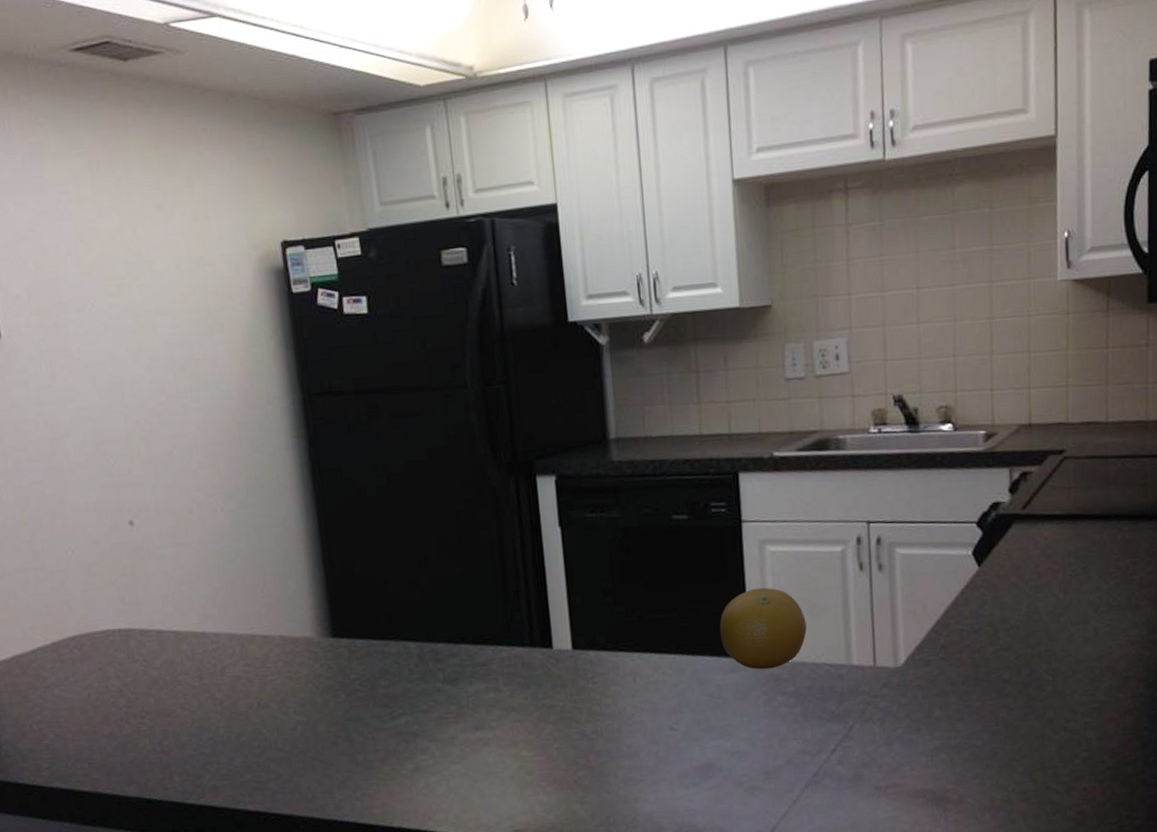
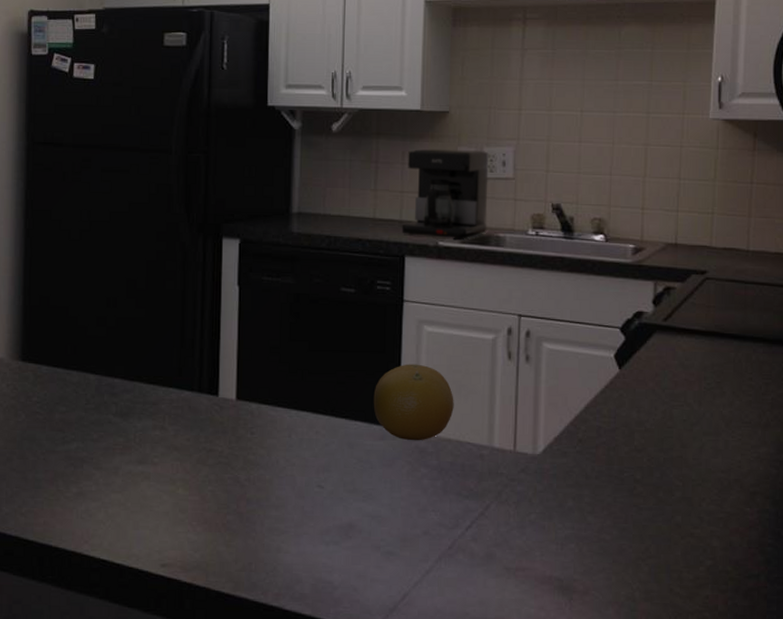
coffee maker: none [731,345,825,449] -> present [401,148,489,239]

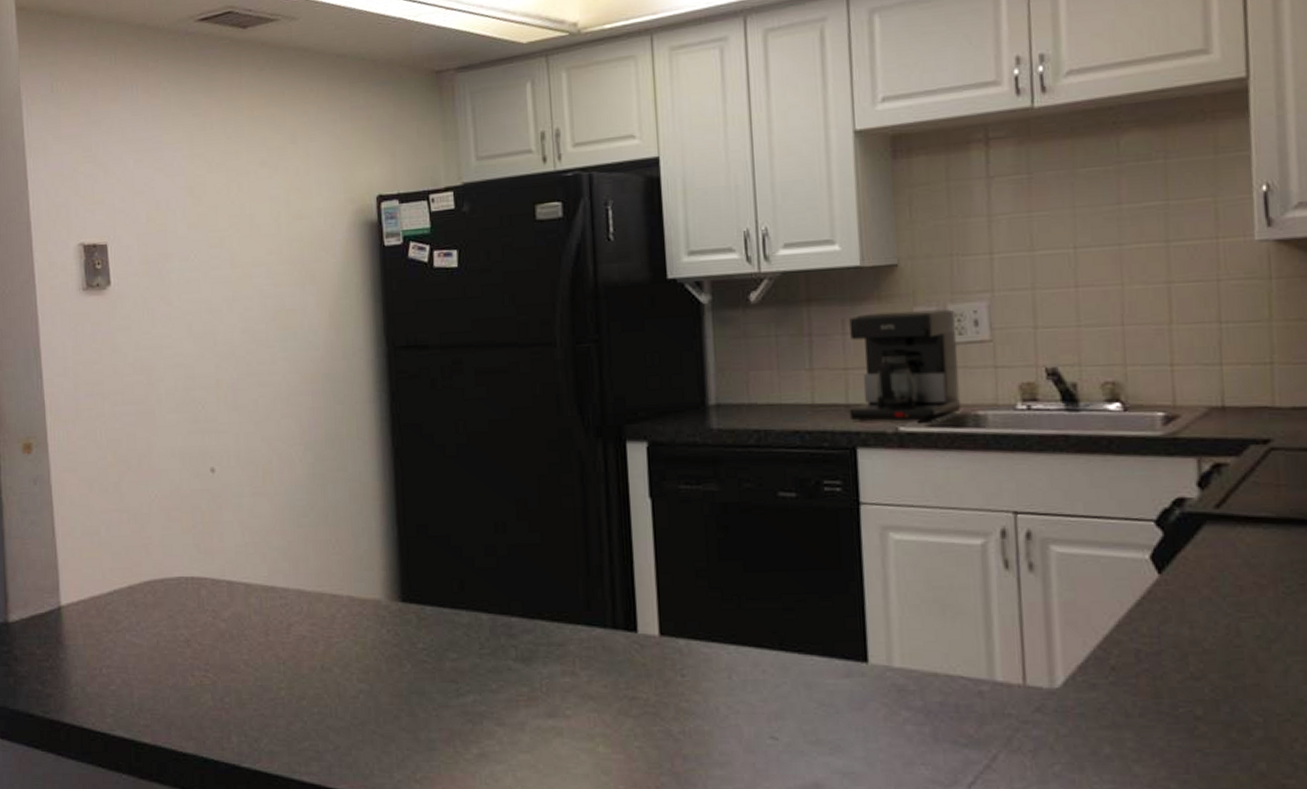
fruit: present [373,364,454,441] -> none [831,581,938,677]

